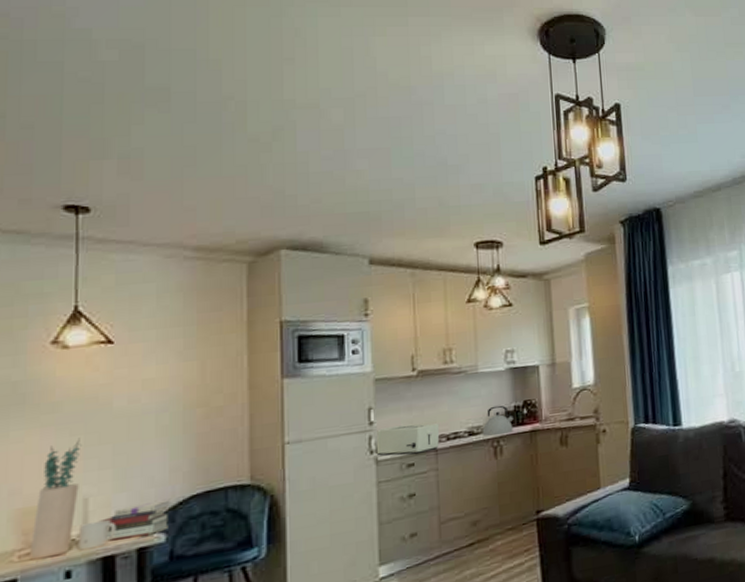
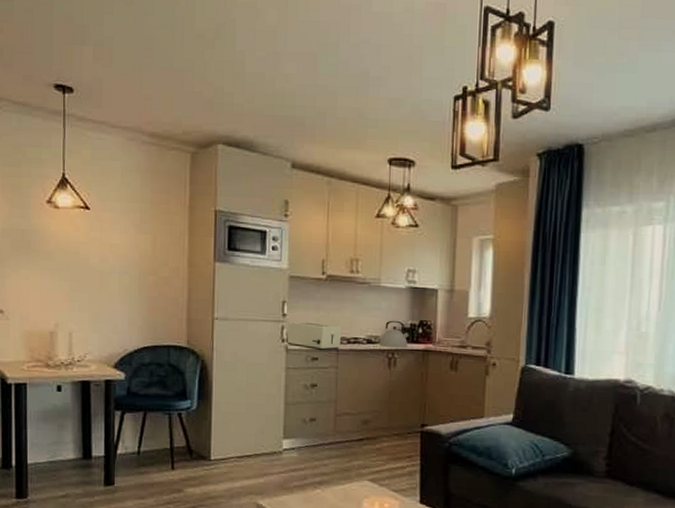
vase: present [28,437,82,561] -> none [34,283,68,373]
mug: present [78,520,117,551] -> none [65,352,91,373]
books: present [98,500,170,541] -> none [79,344,128,372]

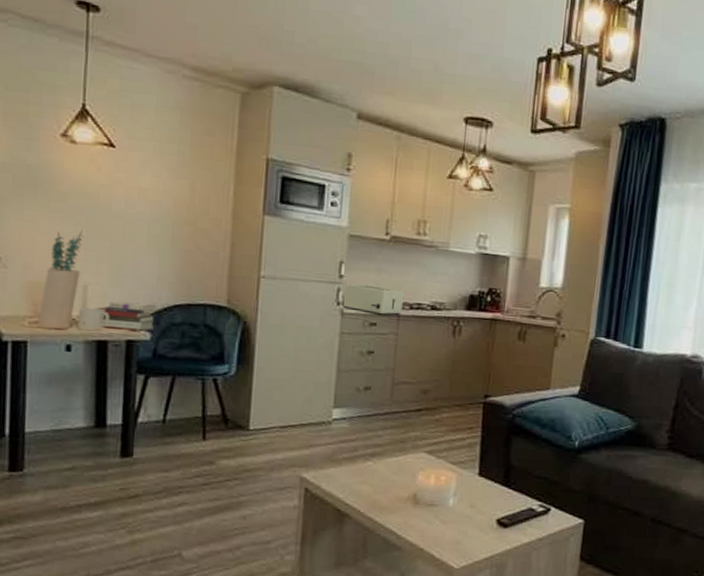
vase: none [34,283,68,373] -> present [37,229,84,330]
mug: none [65,352,91,373] -> present [77,308,110,332]
books: none [79,344,128,372] -> present [95,300,157,332]
kettle: present [379,320,410,349] -> none [444,286,478,317]

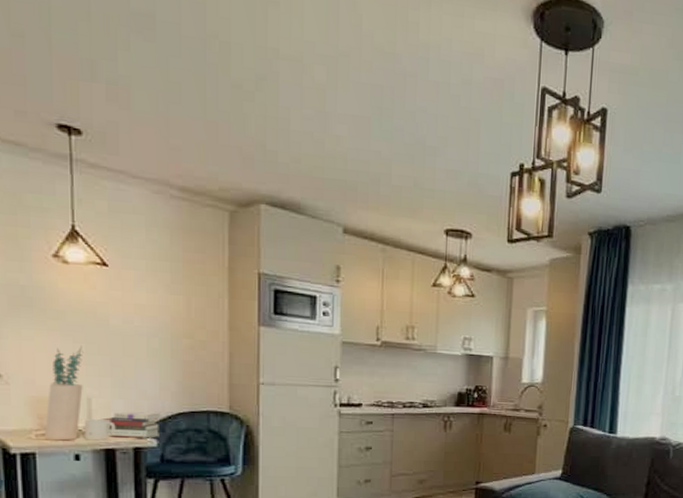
toaster: present [342,283,405,317] -> none [340,386,398,415]

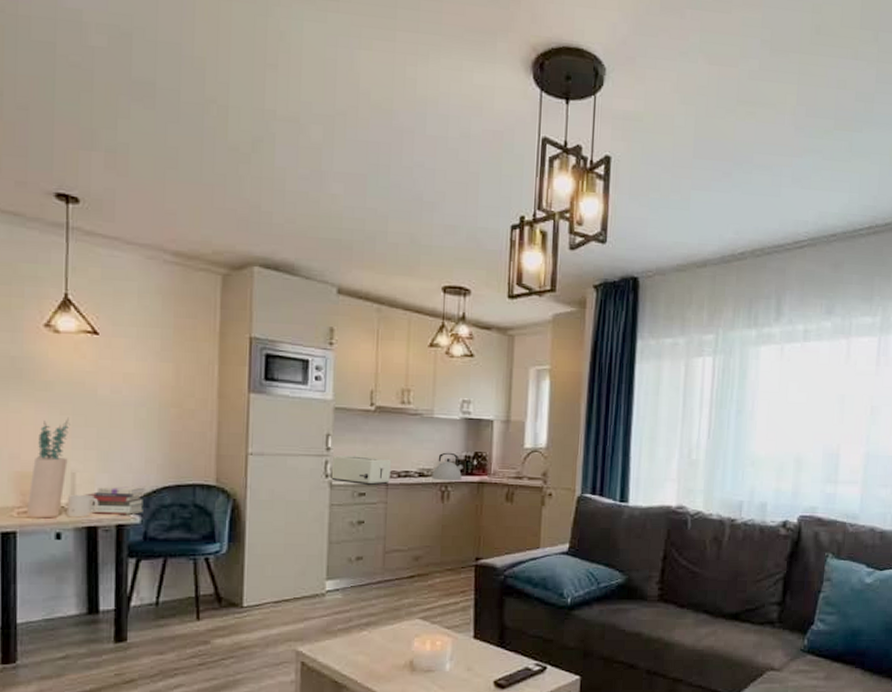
toaster: none [340,386,398,415] -> present [331,455,392,486]
kettle: none [435,385,466,412] -> present [431,452,465,481]

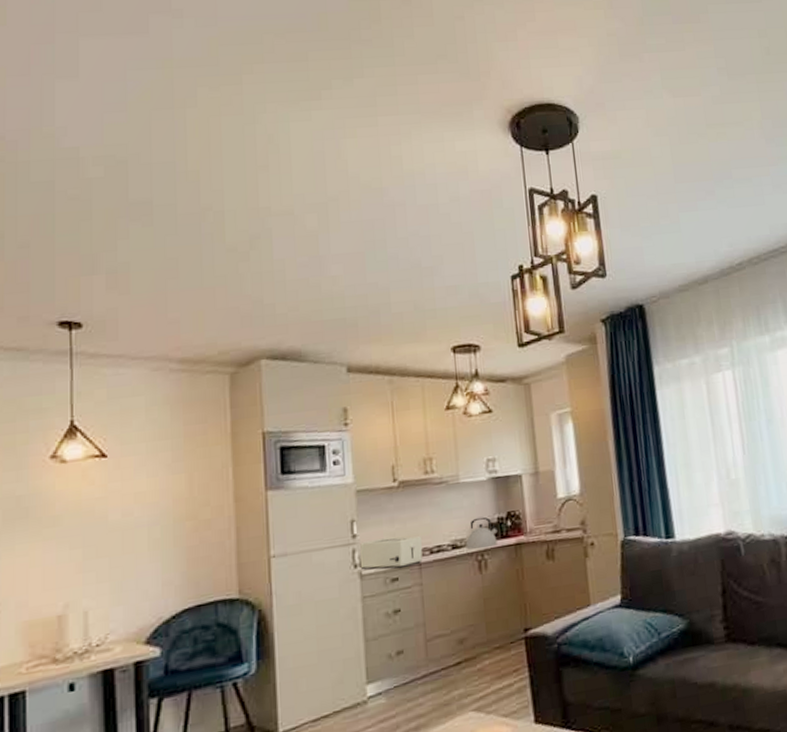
vase: present [26,417,70,519] -> none [35,551,81,673]
mug: present [66,495,99,518] -> none [79,633,115,664]
books: present [84,485,145,516] -> none [98,614,164,655]

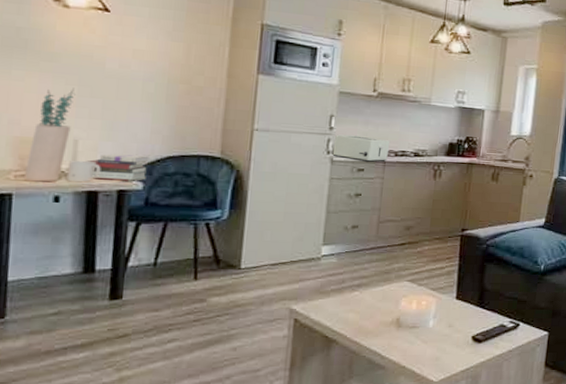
vase: none [35,551,81,673] -> present [23,87,75,182]
mug: none [79,633,115,664] -> present [66,161,101,183]
books: none [98,614,164,655] -> present [86,153,150,182]
kettle: present [465,516,499,550] -> none [426,136,457,162]

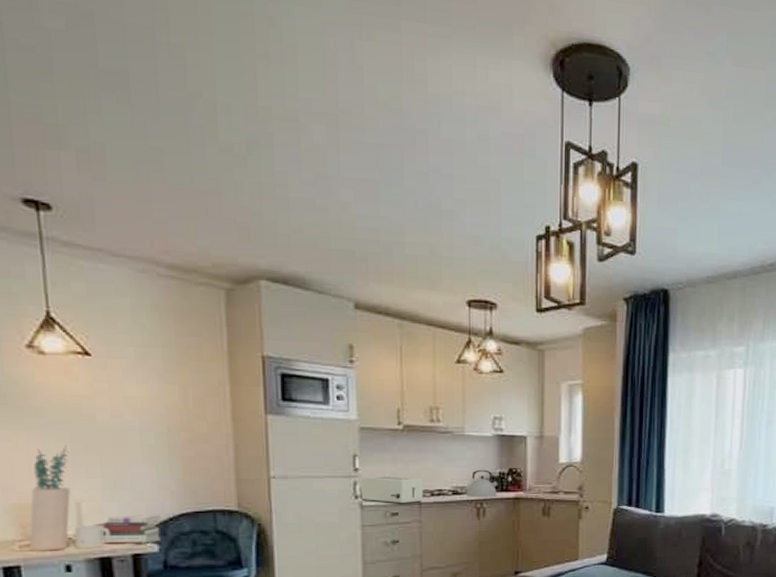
kettle: none [426,136,457,162] -> present [466,469,499,498]

